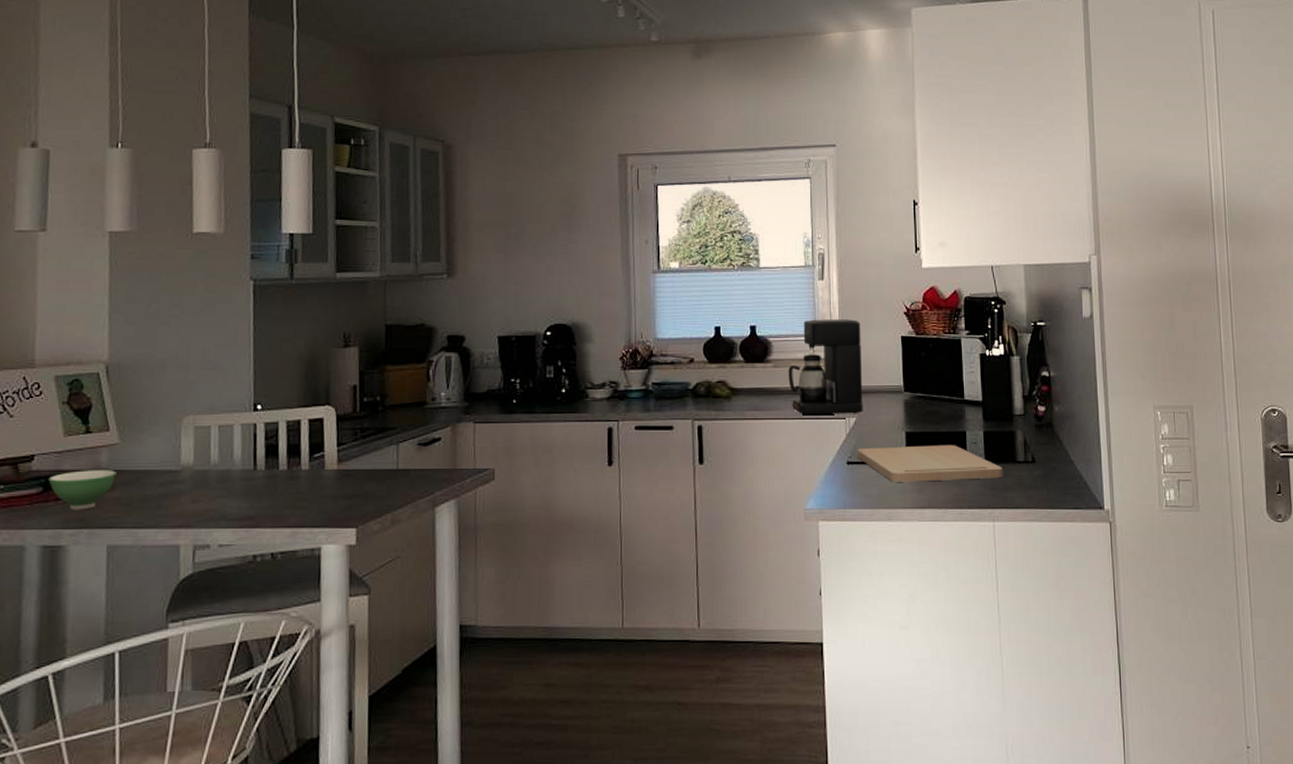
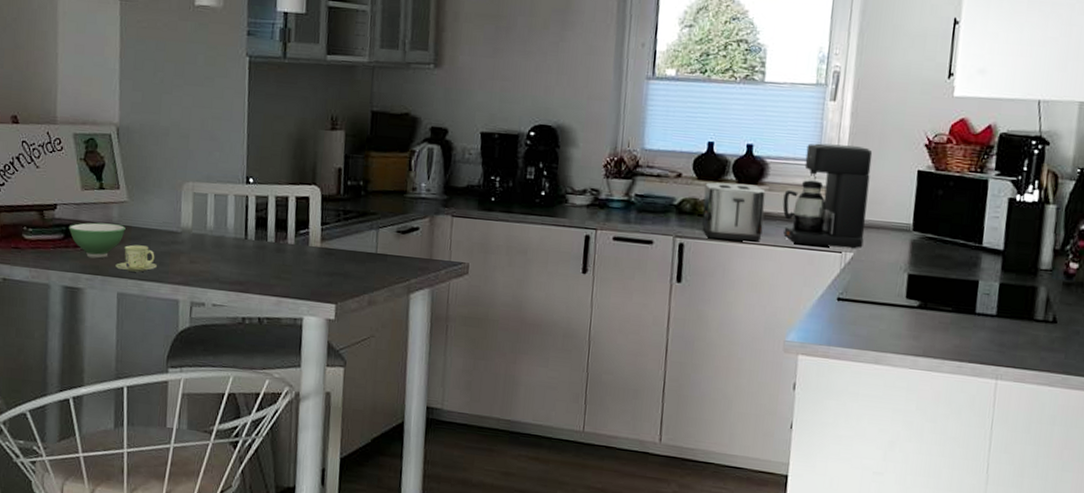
cup and saucer: none [104,490,155,520] -> present [115,244,158,273]
toaster: none [716,363,773,418] -> present [701,182,766,242]
cutting board: present [857,445,1003,482] -> none [850,285,1017,335]

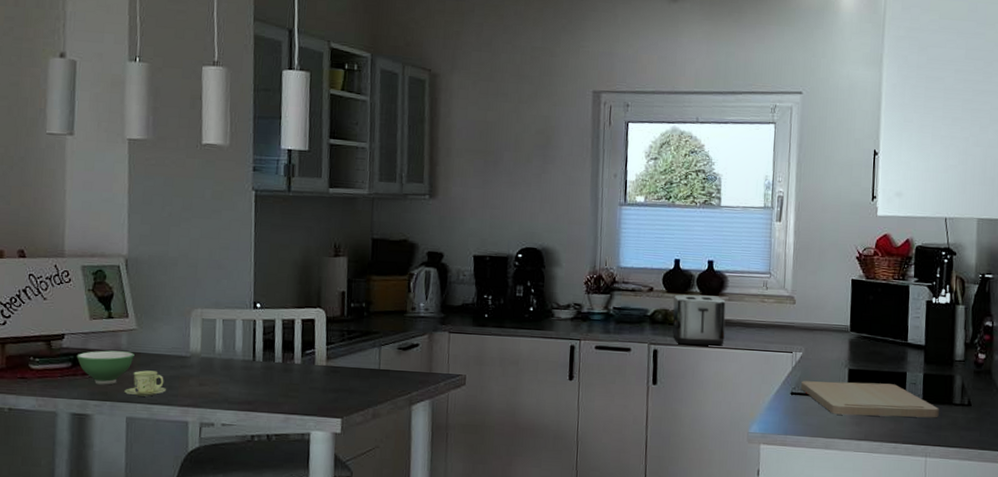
coffee maker: present [782,143,873,249] -> none [741,258,814,349]
cutting board: none [850,285,1017,335] -> present [801,381,939,418]

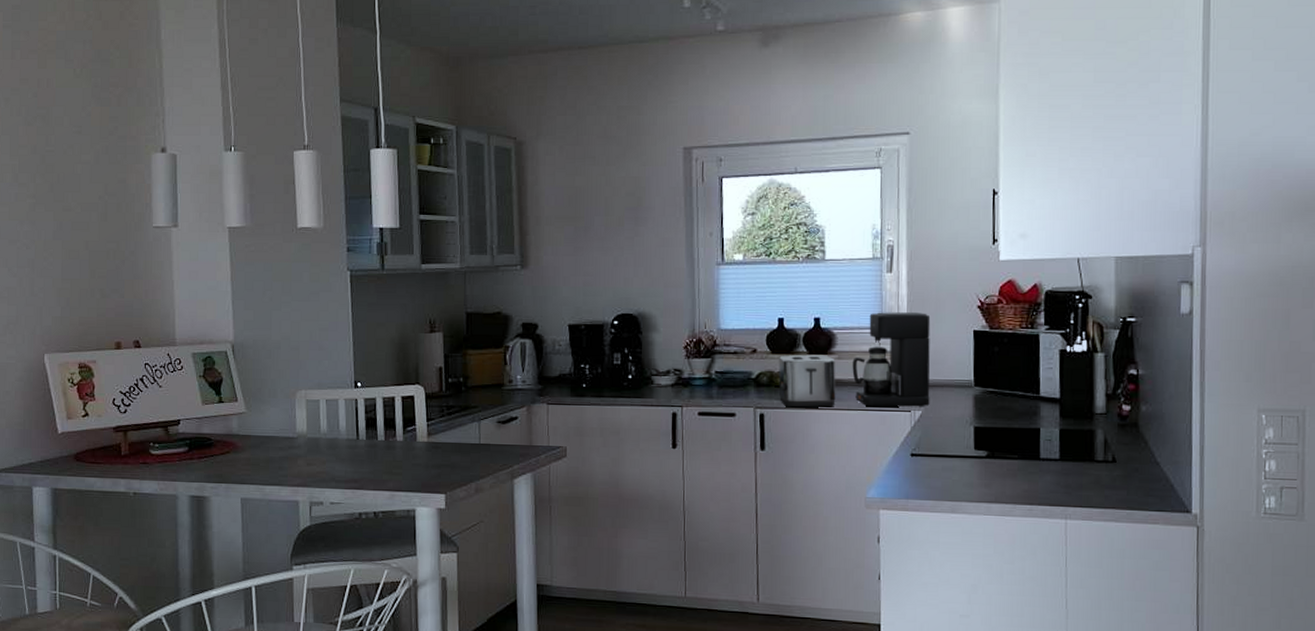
bowl: present [76,350,135,385] -> none [192,434,245,468]
cup and saucer: present [124,370,167,397] -> none [238,452,277,478]
coffee maker: none [741,258,814,349] -> present [852,312,931,407]
cutting board: present [801,381,939,418] -> none [922,440,1079,477]

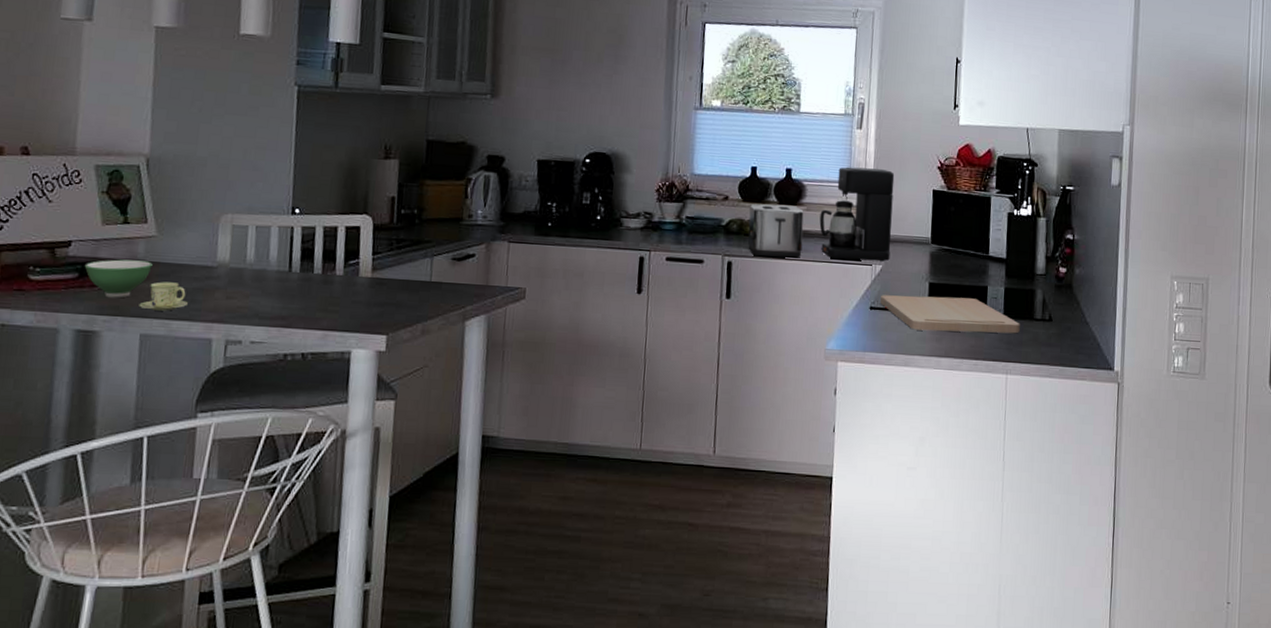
bowl: none [192,434,245,468] -> present [84,259,153,298]
cup and saucer: none [238,452,277,478] -> present [139,282,189,311]
cutting board: none [922,440,1079,477] -> present [880,295,1020,334]

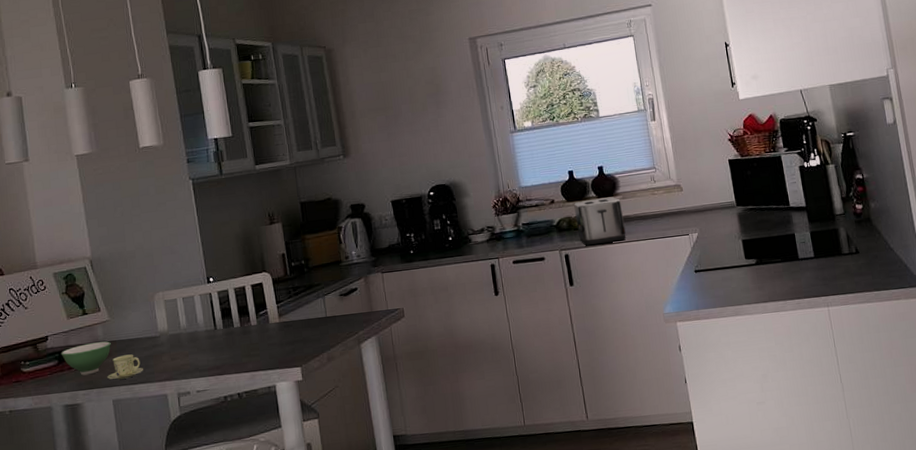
coffee maker: present [819,166,895,262] -> none [634,150,703,236]
cutting board: present [880,295,1020,334] -> none [702,246,832,283]

